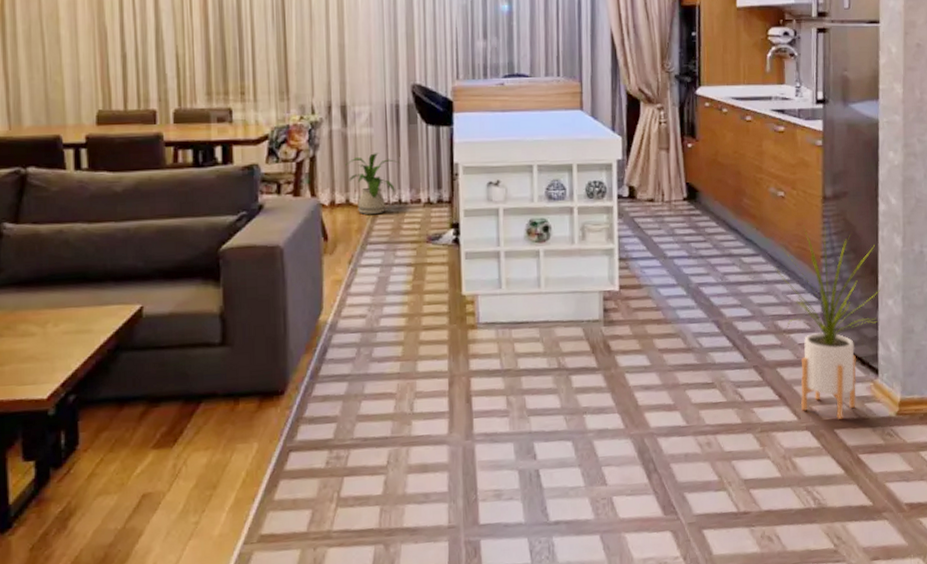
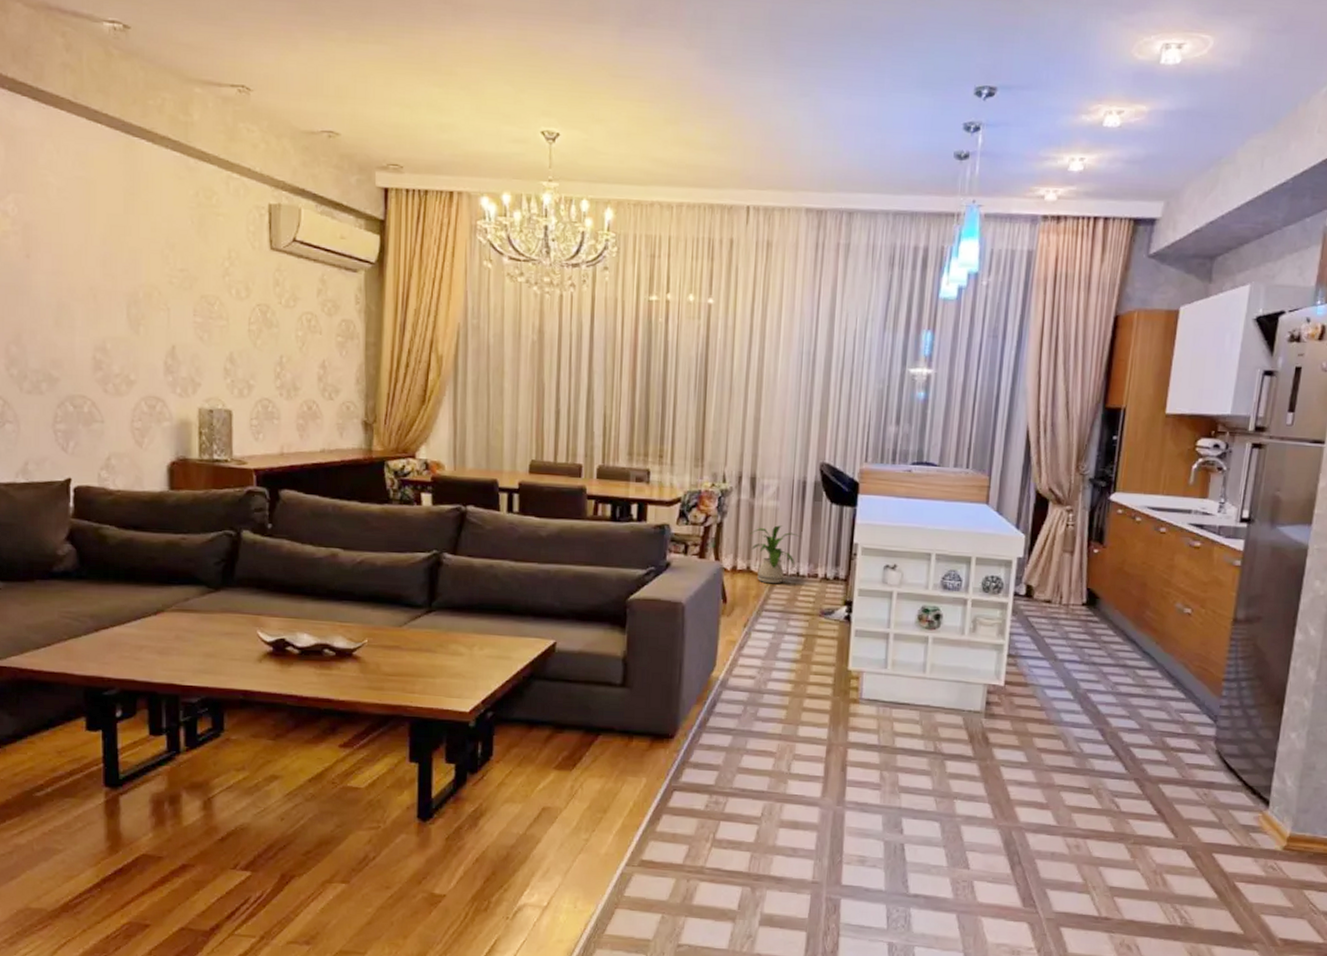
house plant: present [774,226,881,419] -> none [1169,646,1285,844]

